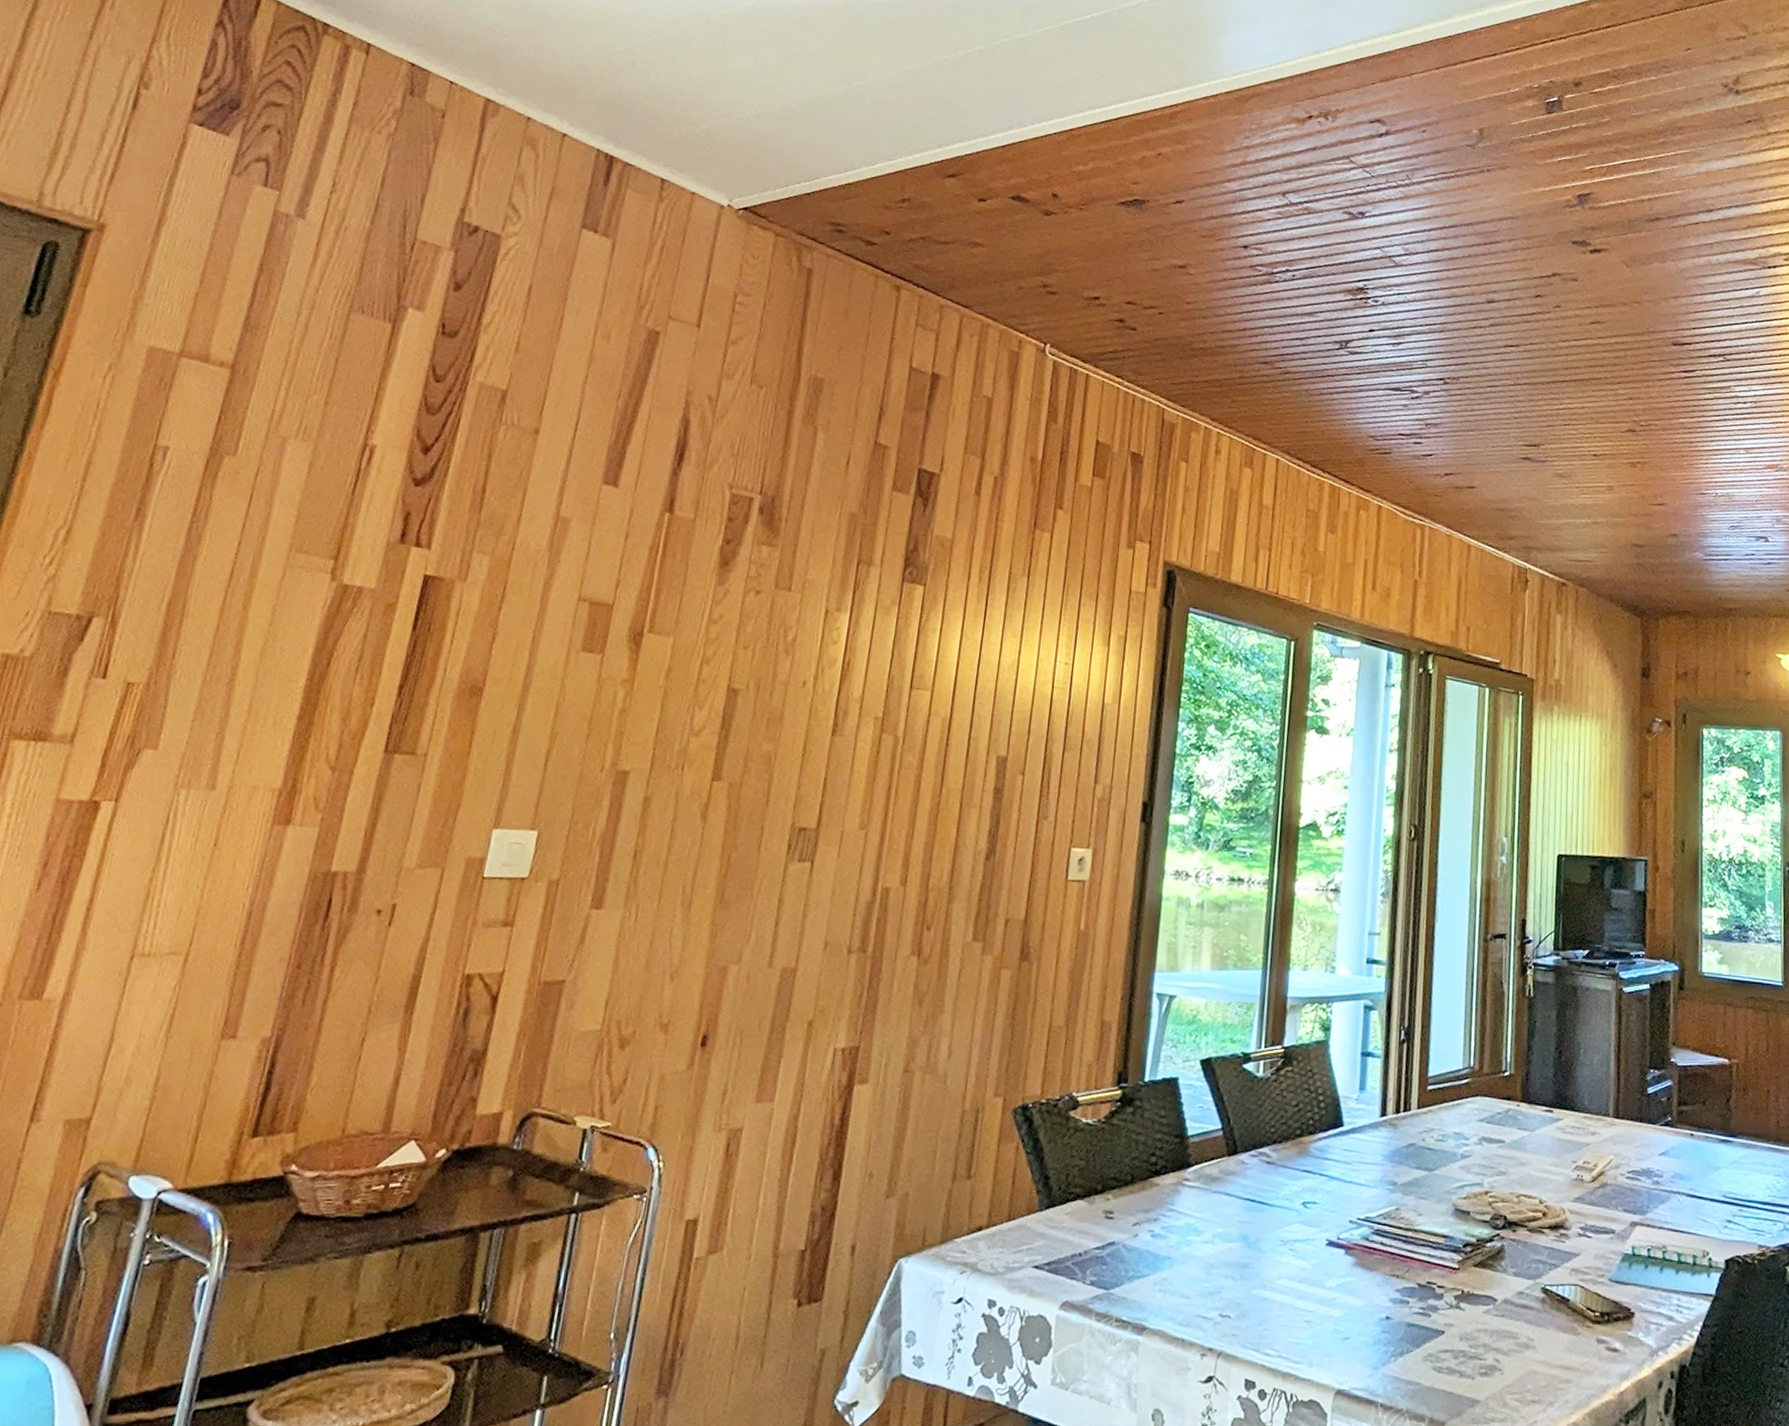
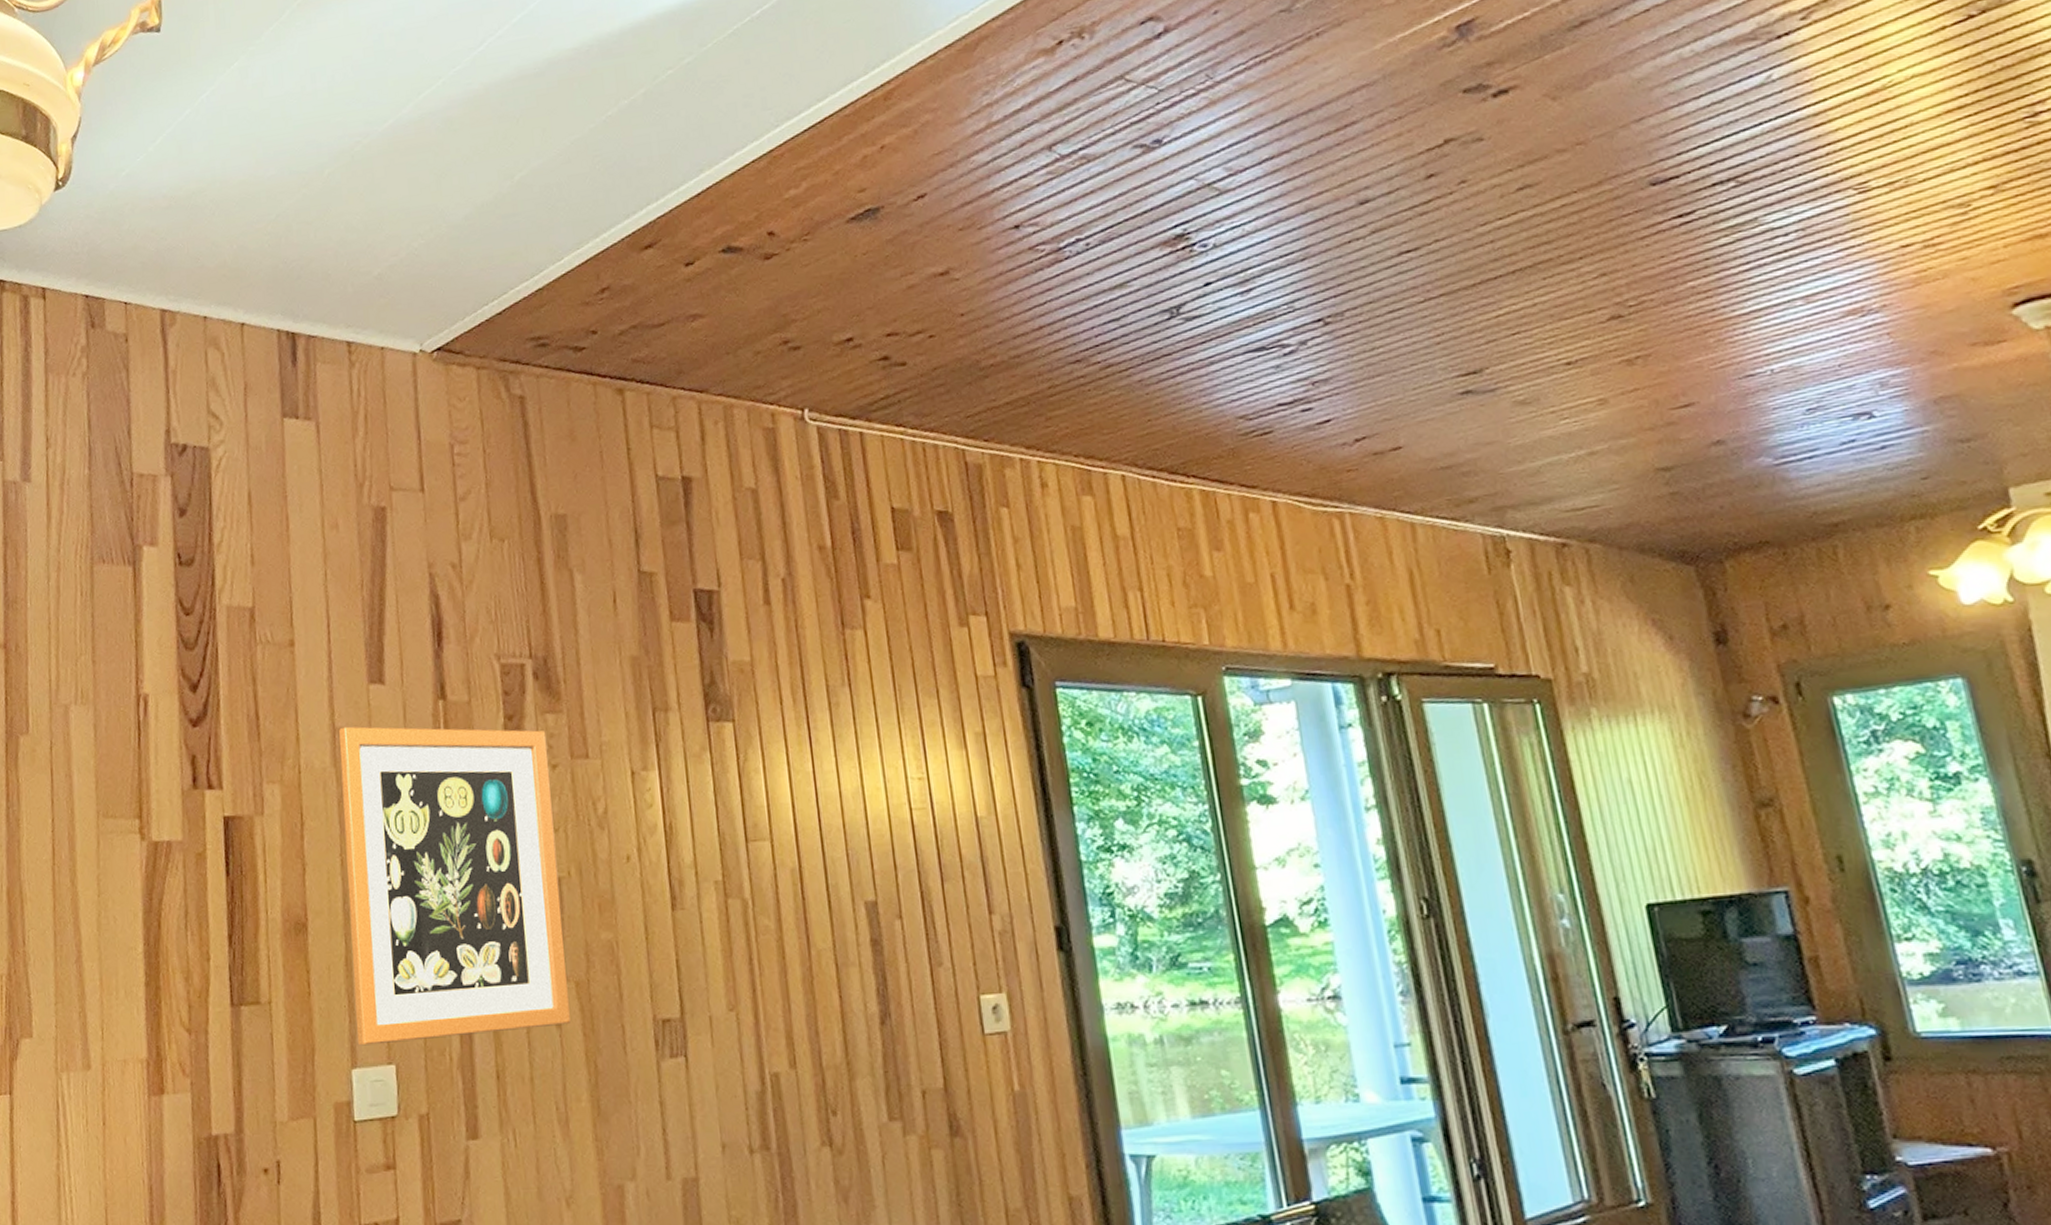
wall art: none [505,517,758,819] -> present [339,726,570,1046]

